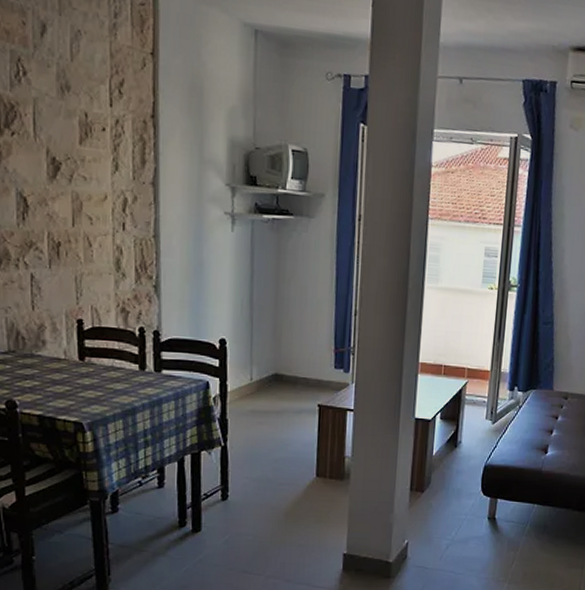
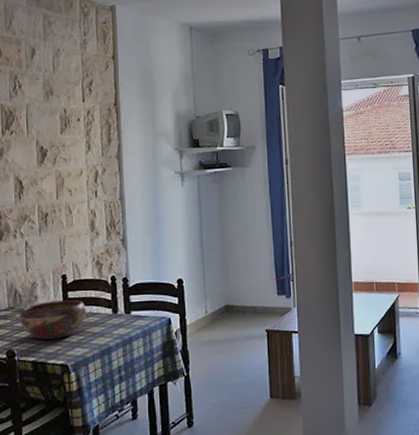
decorative bowl: none [22,348,107,393] -> present [19,300,87,340]

